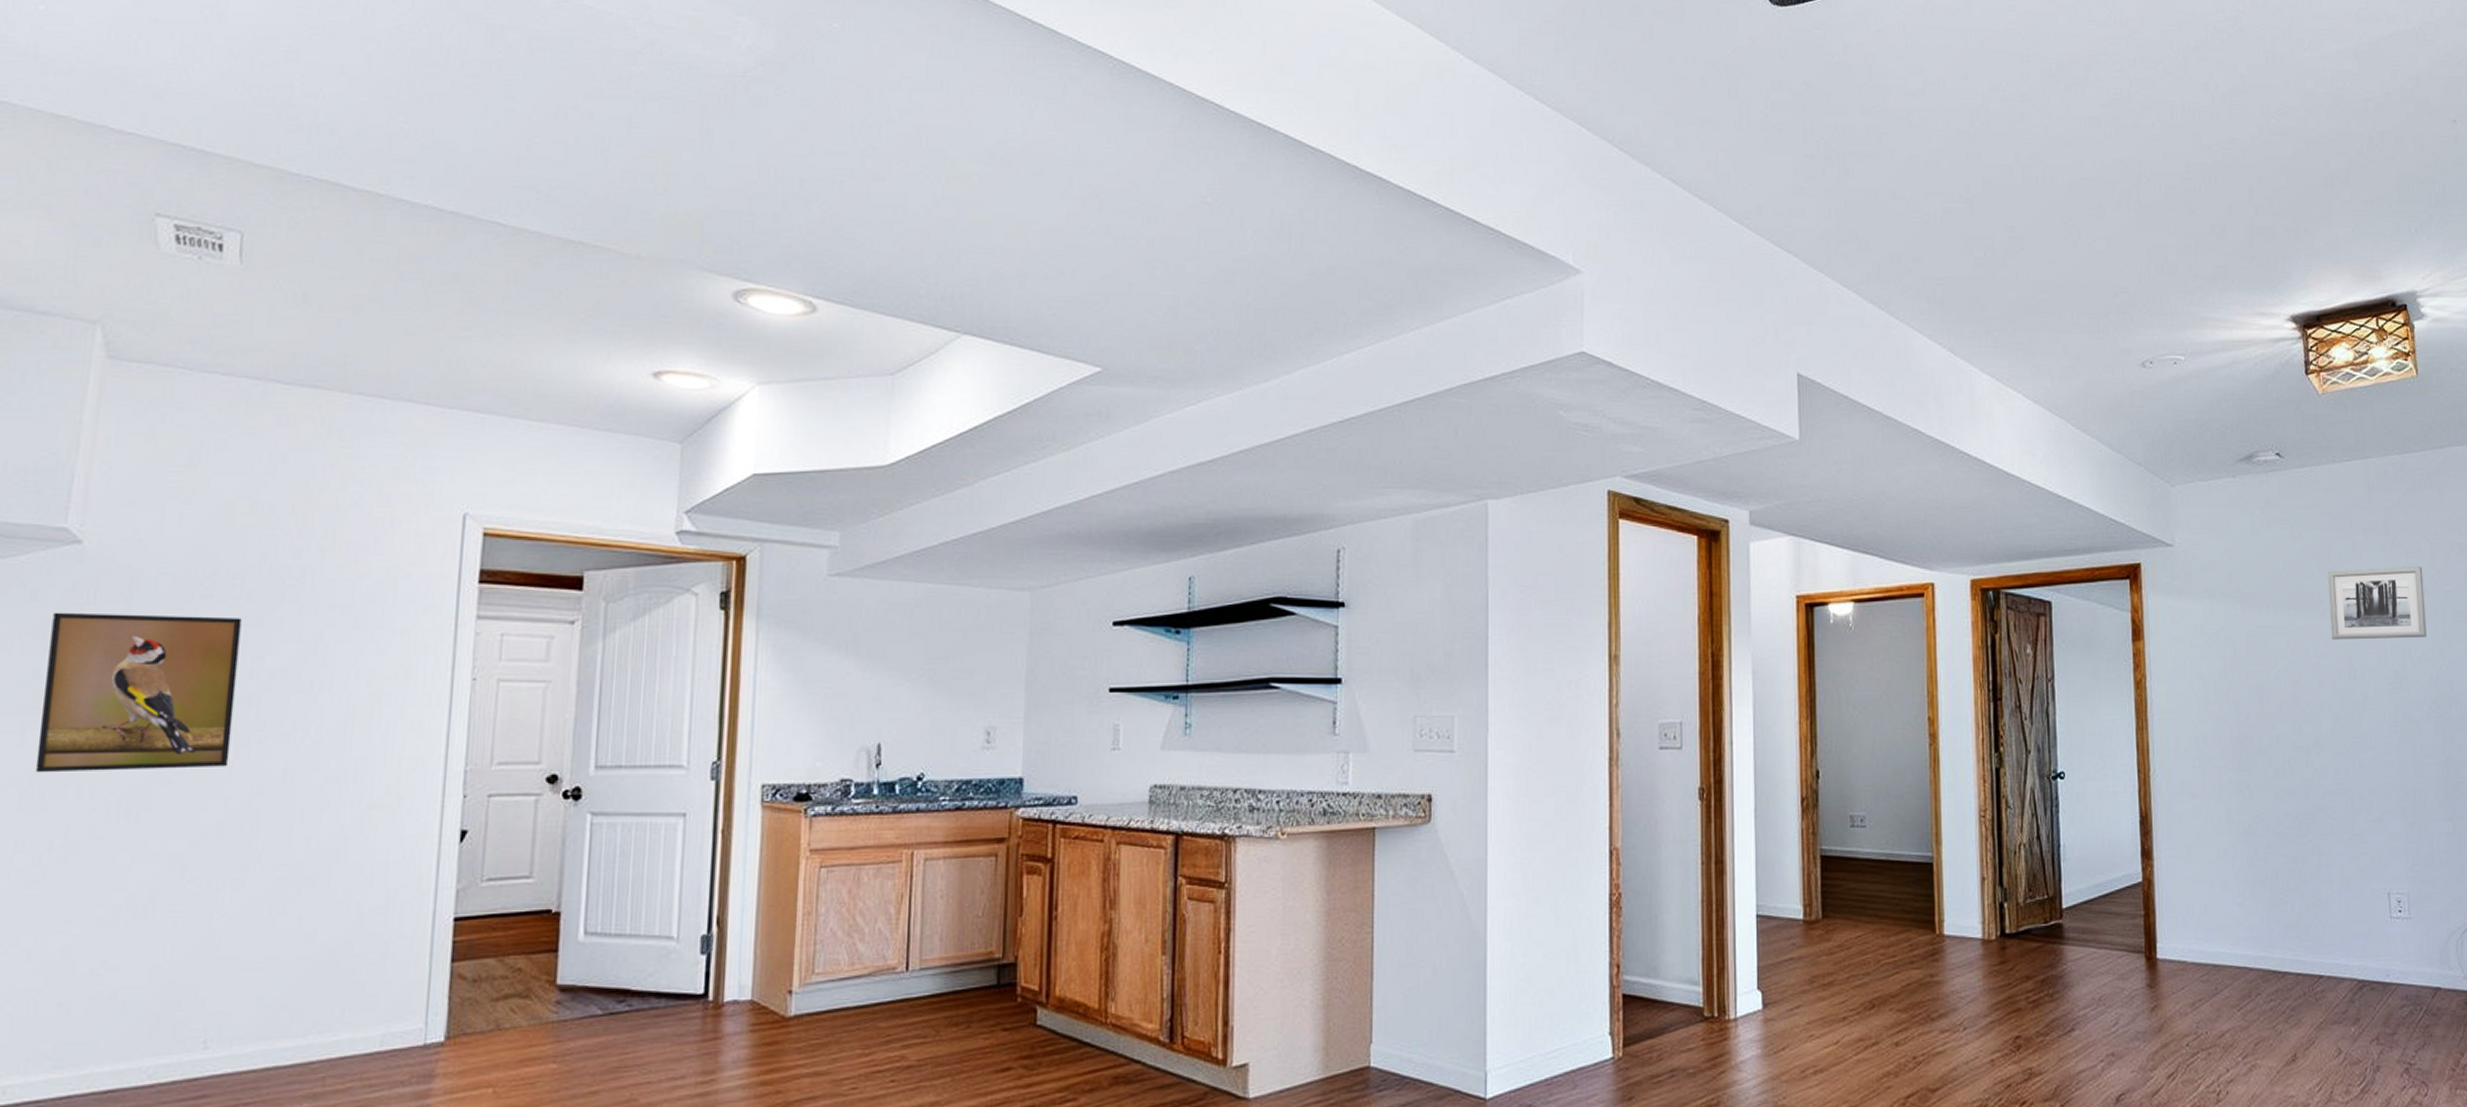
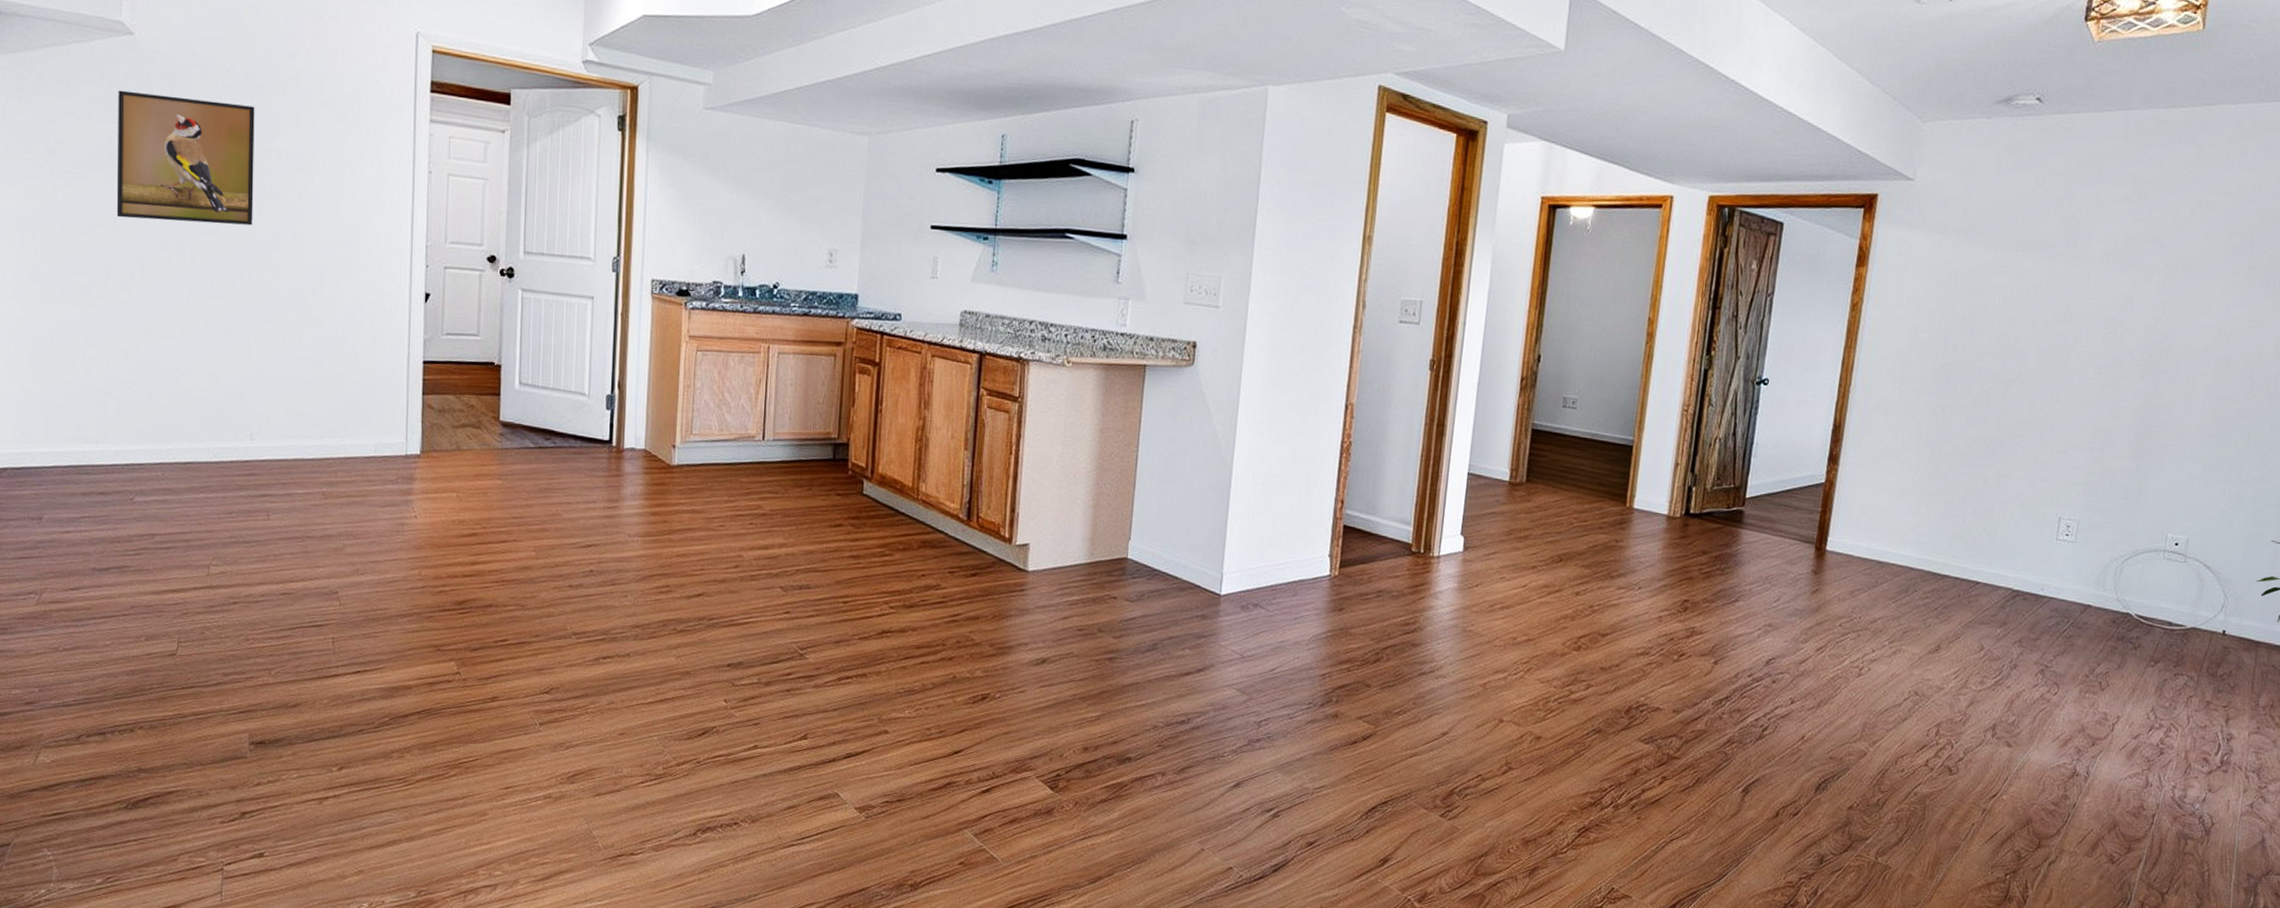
wall art: present [2328,567,2427,640] -> none [2055,217,2164,289]

